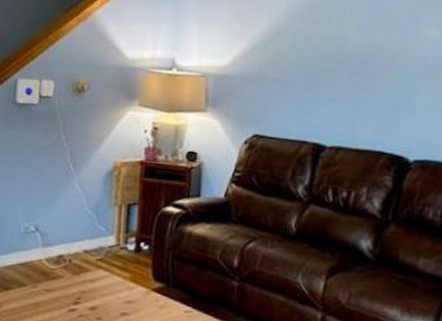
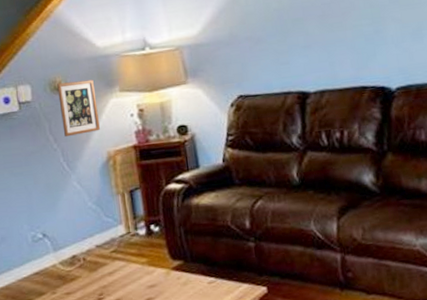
picture frame: none [76,85,116,140] -> present [57,79,101,137]

